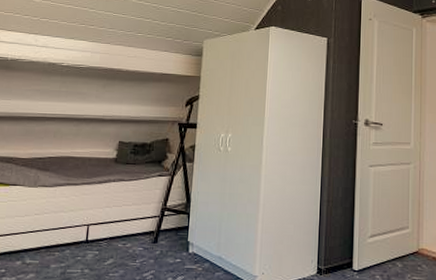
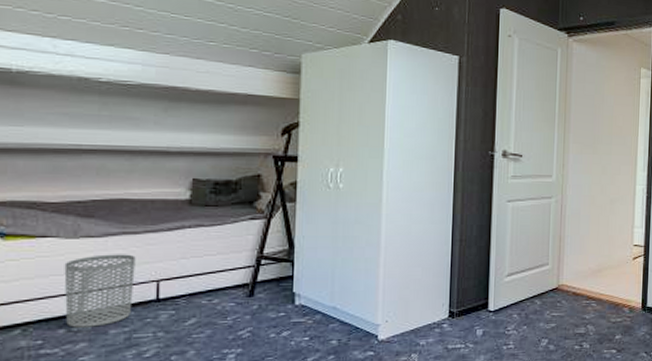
waste bin: none [22,201,74,261] -> present [64,254,136,328]

